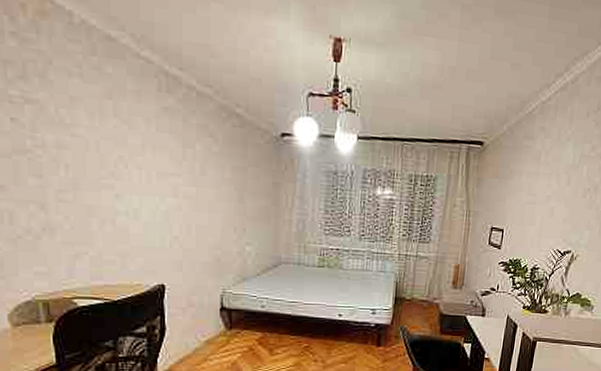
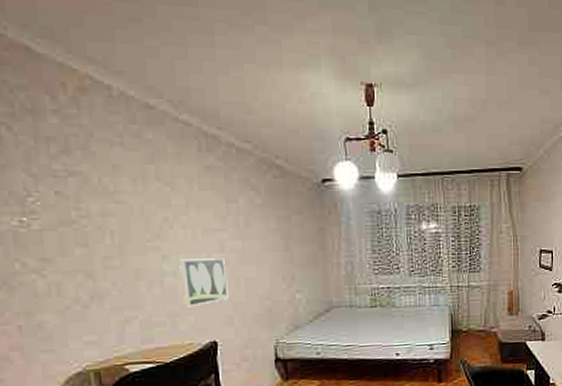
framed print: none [132,200,179,249] -> present [179,258,229,308]

